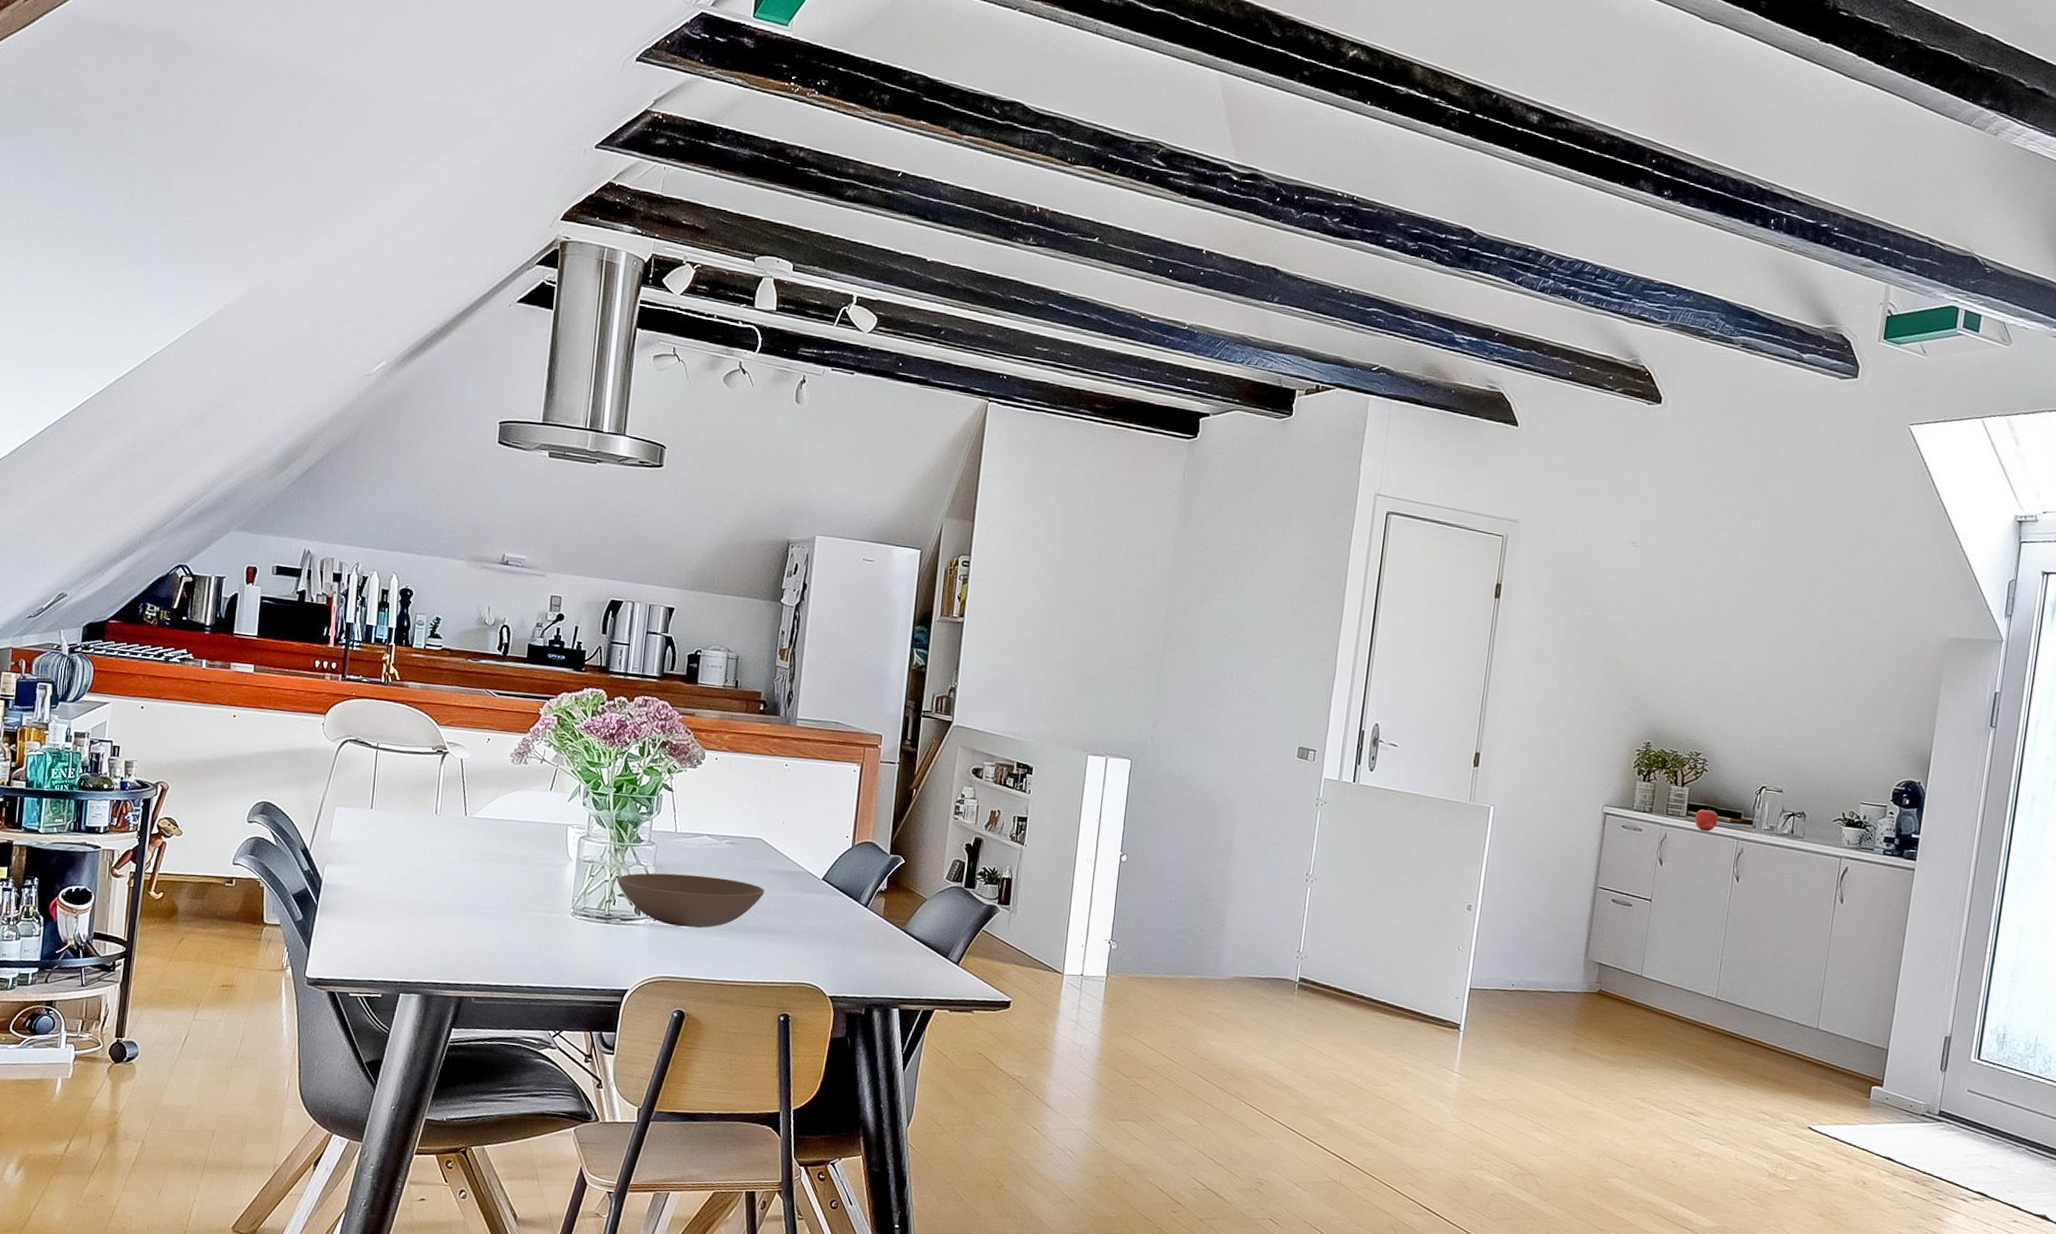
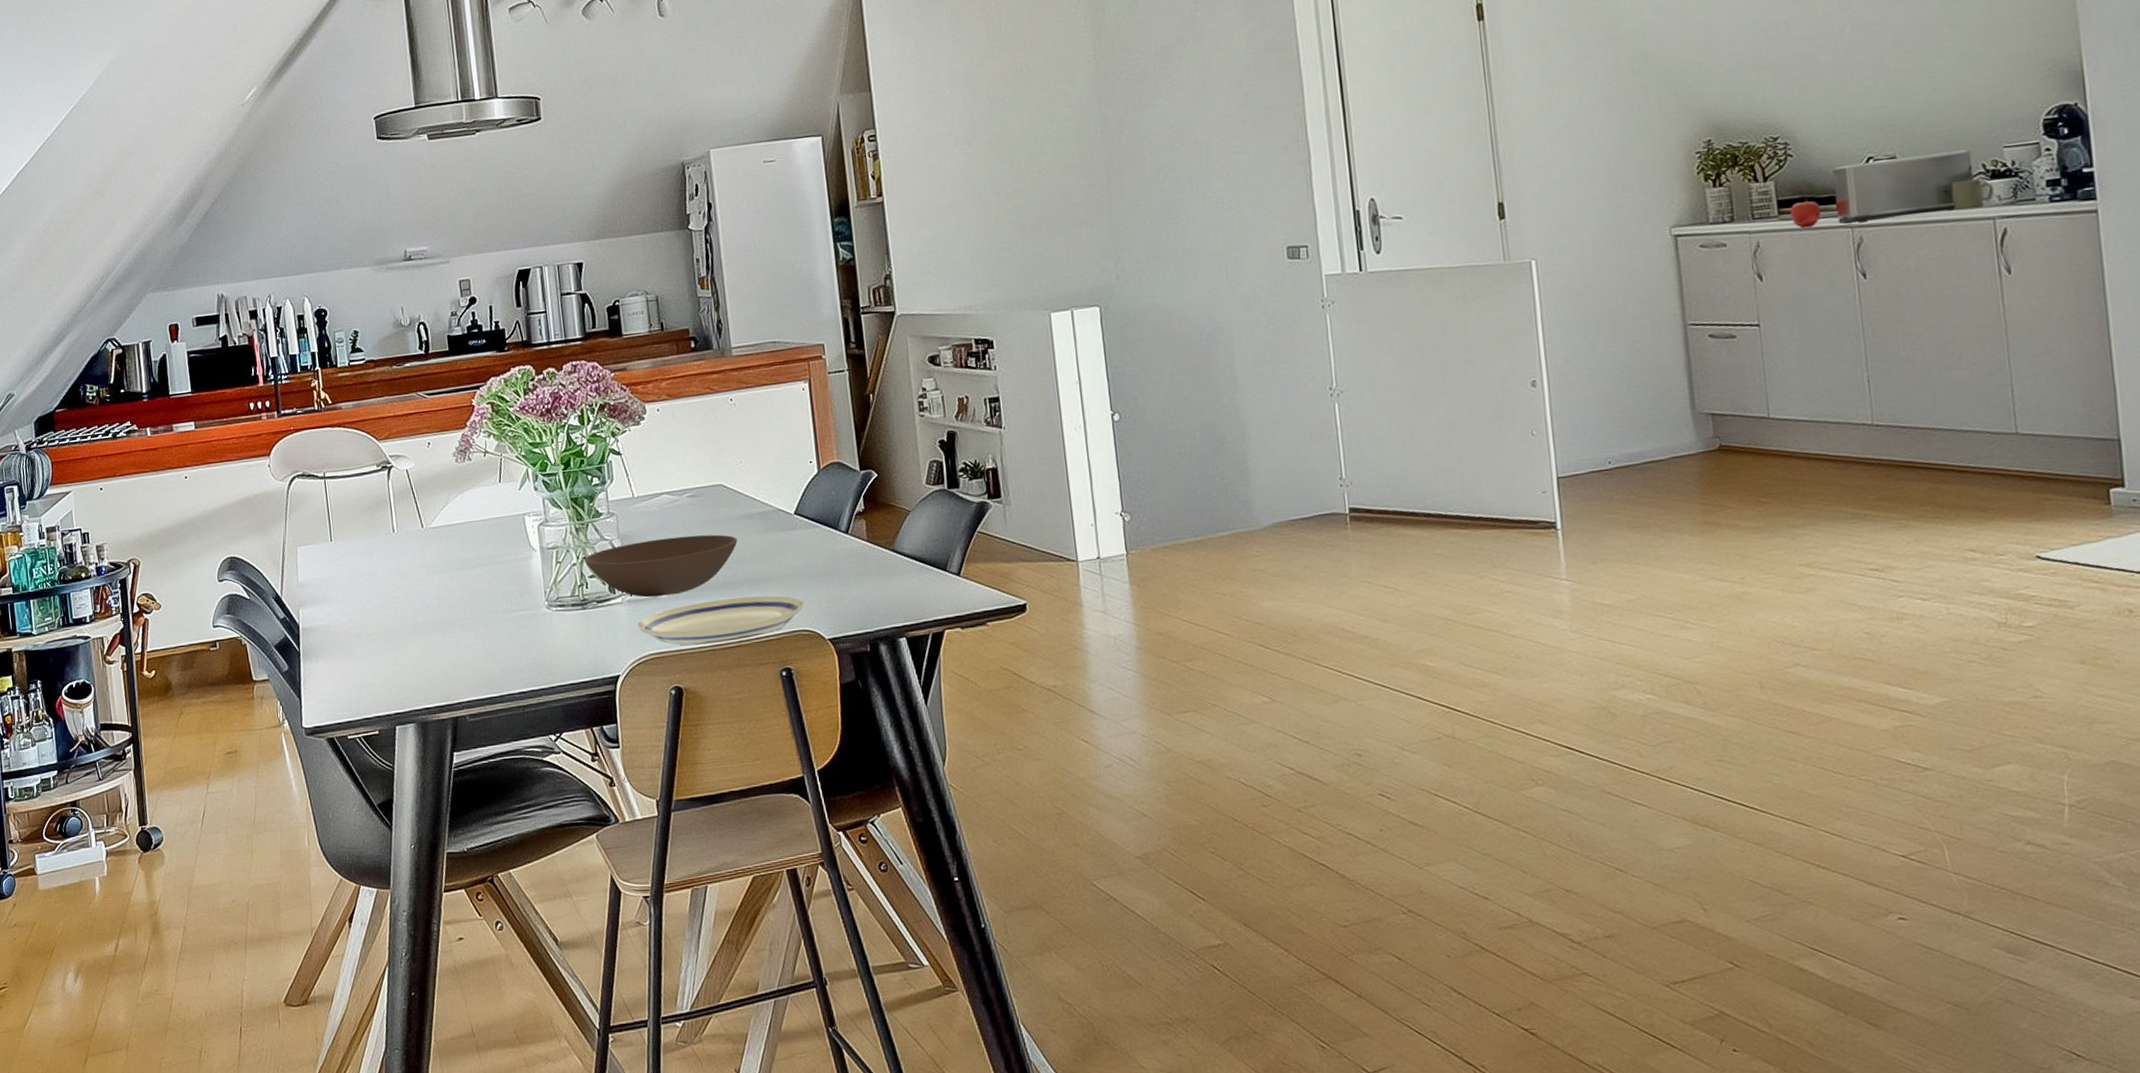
plate: none [655,939,814,981] -> present [638,595,805,645]
toaster: none [1729,788,1837,844] -> present [1832,150,1974,224]
mug: none [1815,822,1846,847] -> present [1951,179,1993,211]

